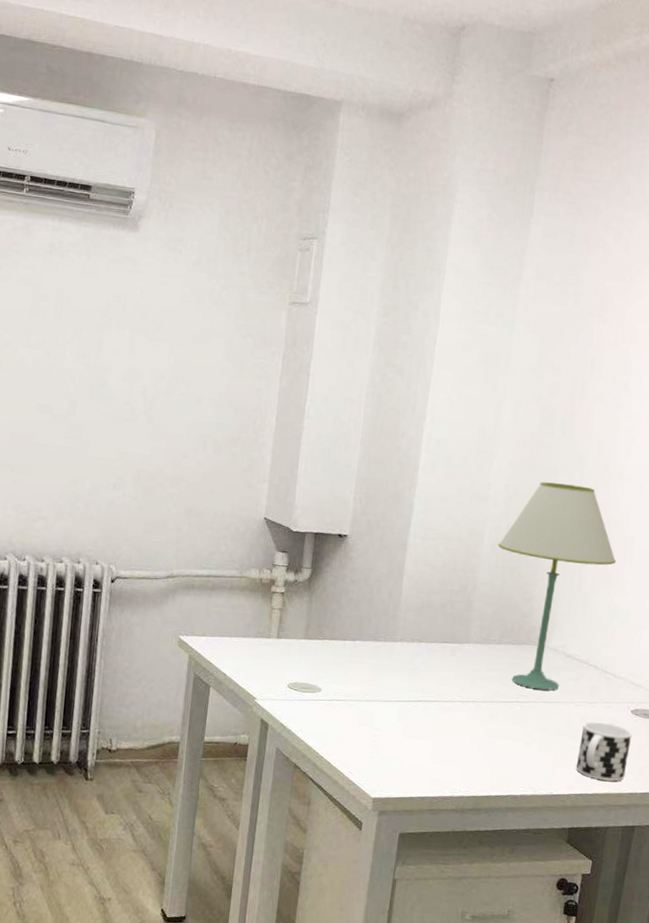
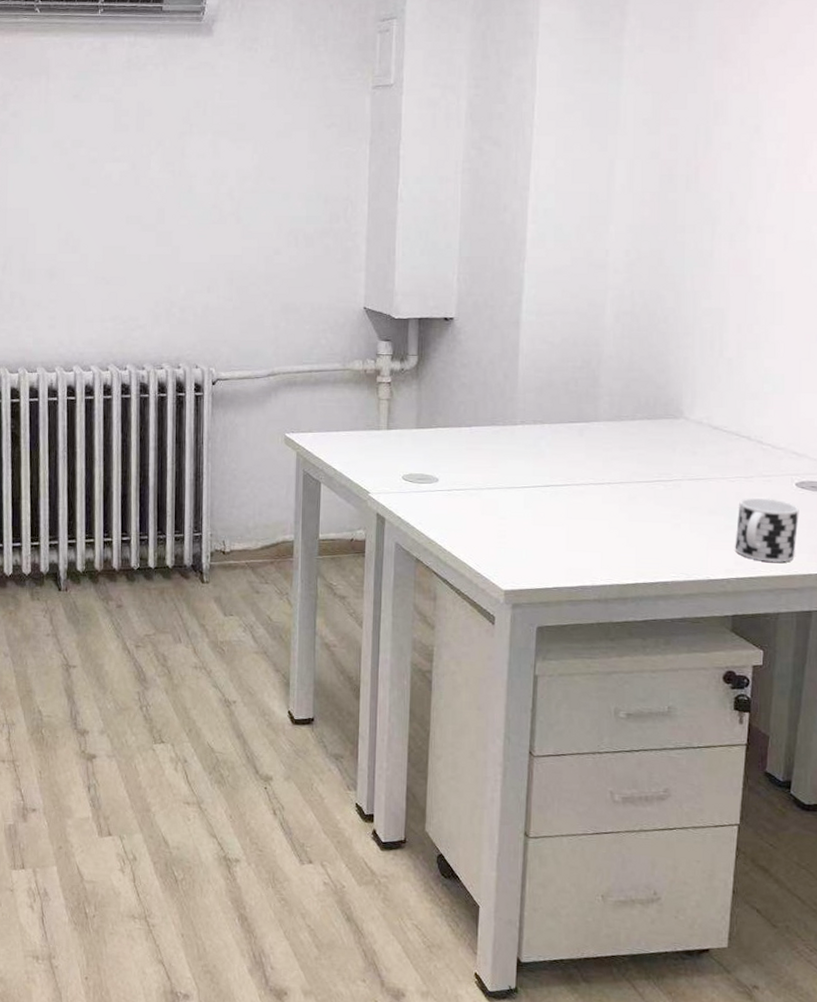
table lamp: present [497,482,617,690] -> none [622,243,763,467]

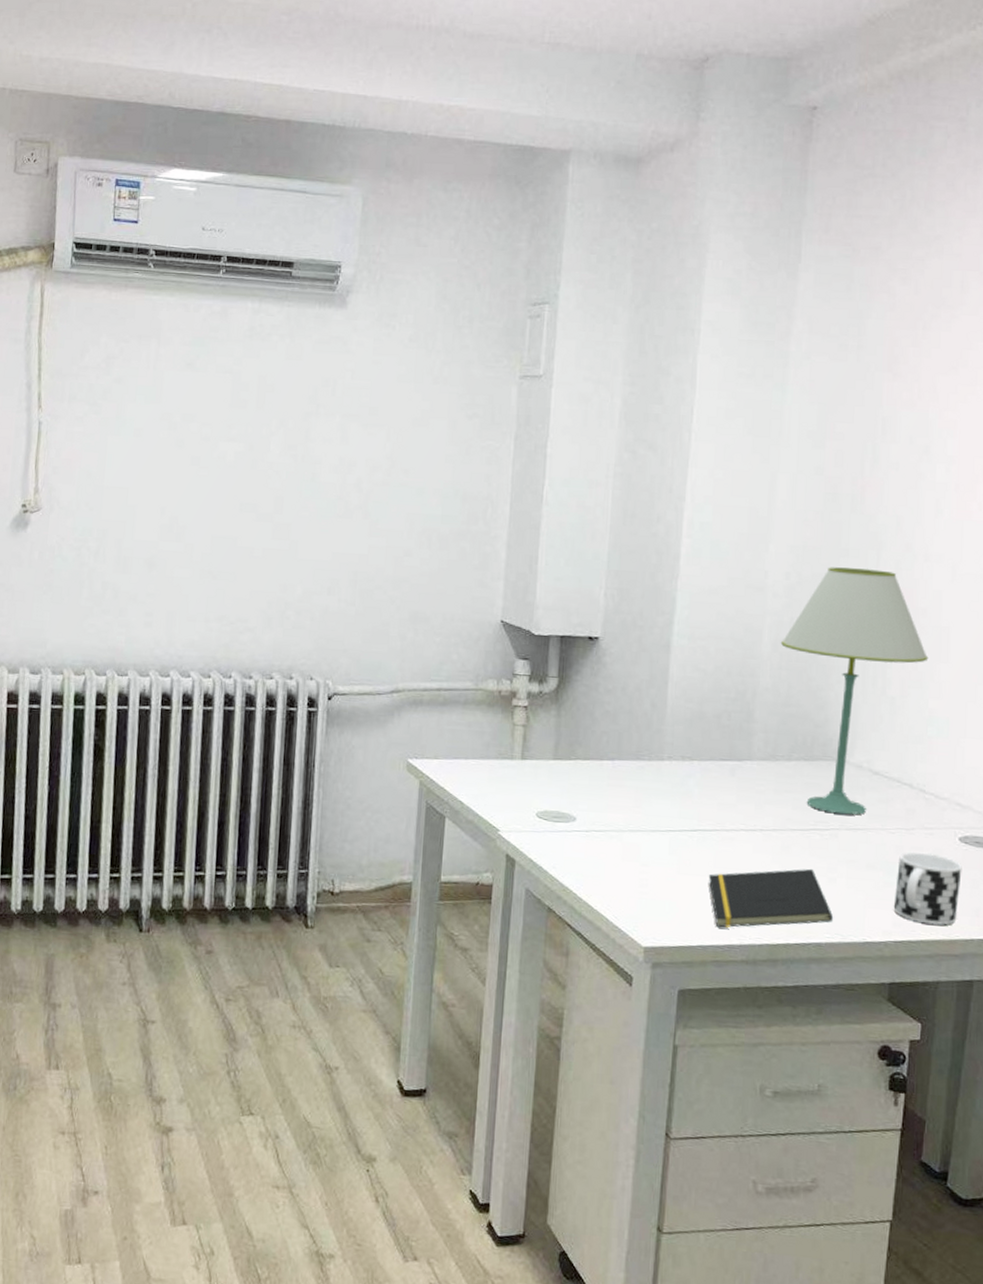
notepad: none [561,516,679,571] -> present [708,868,834,928]
table lamp: none [622,243,763,467] -> present [780,567,929,815]

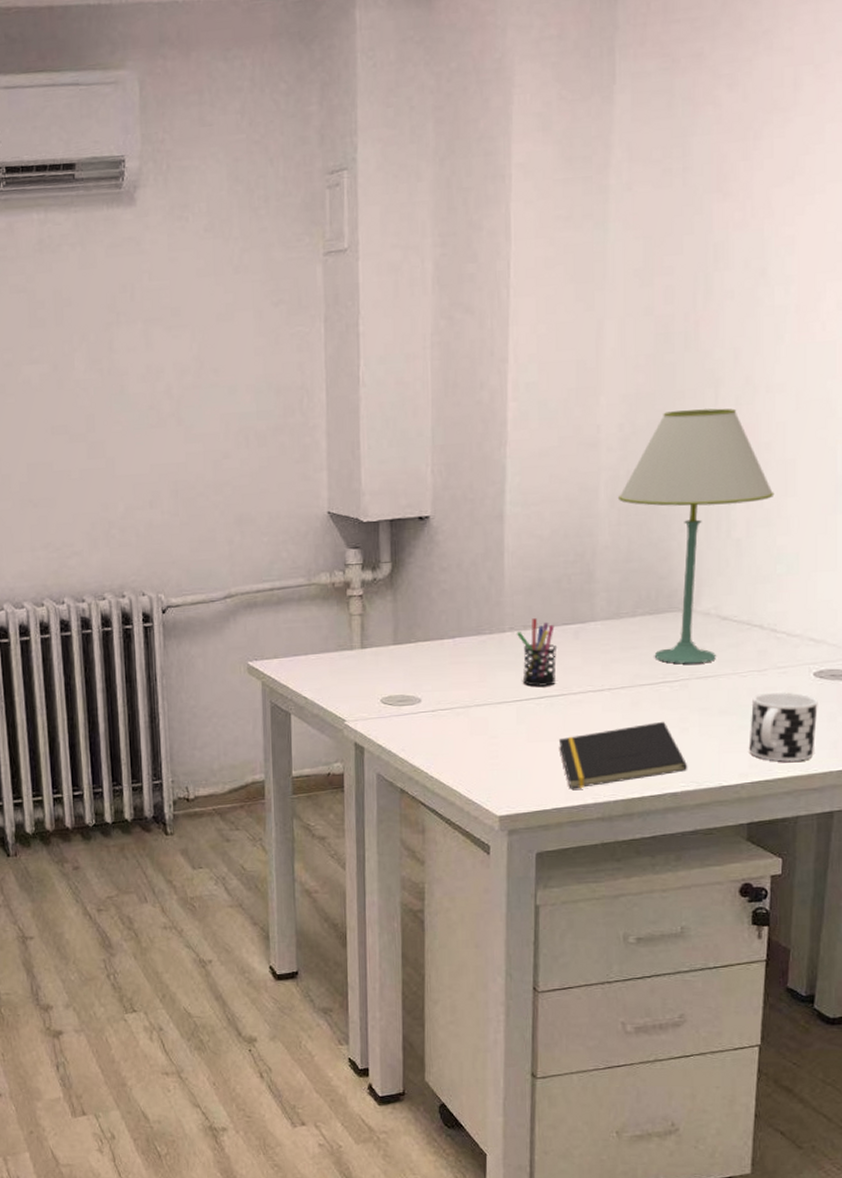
pen holder: none [674,750,714,820] -> present [516,618,558,687]

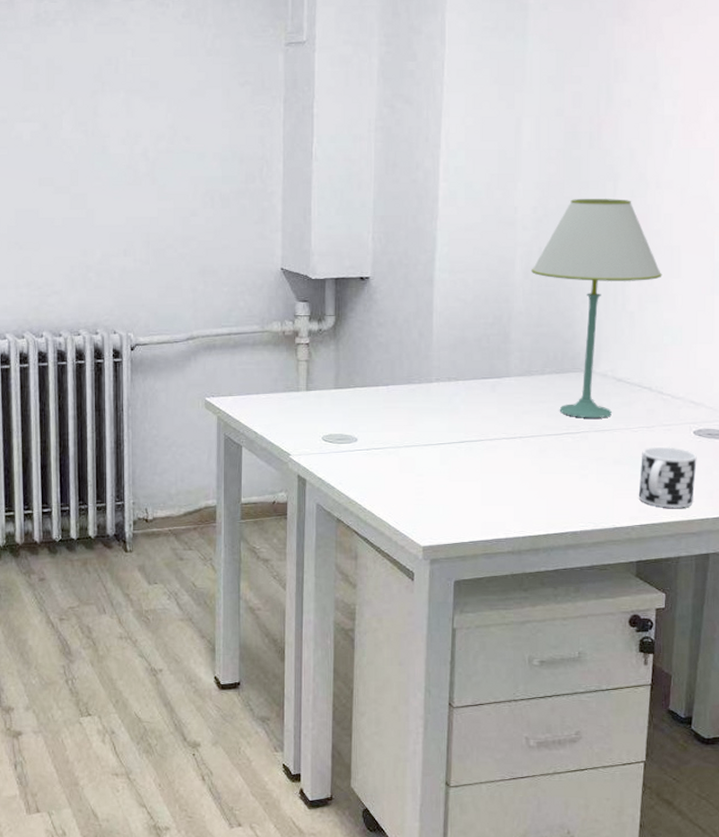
pen holder: present [516,618,558,687] -> none [441,372,477,433]
notepad: present [558,721,688,789] -> none [476,467,587,525]

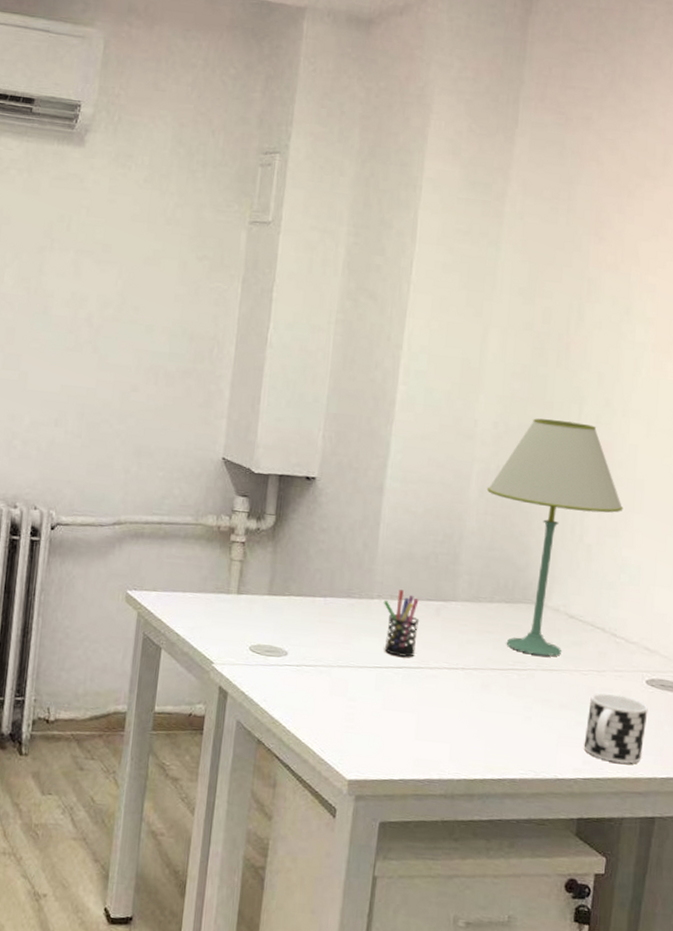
pen holder: none [441,372,477,433] -> present [383,589,420,658]

